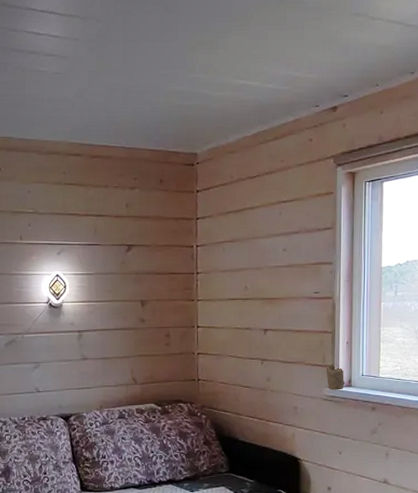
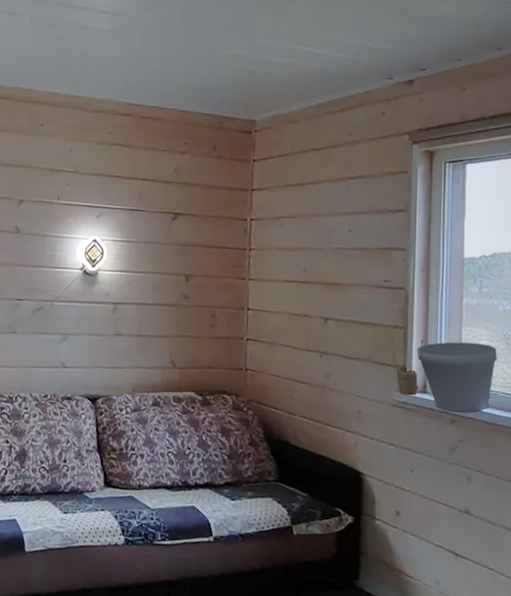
flowerpot: none [344,341,410,401] -> present [417,341,497,413]

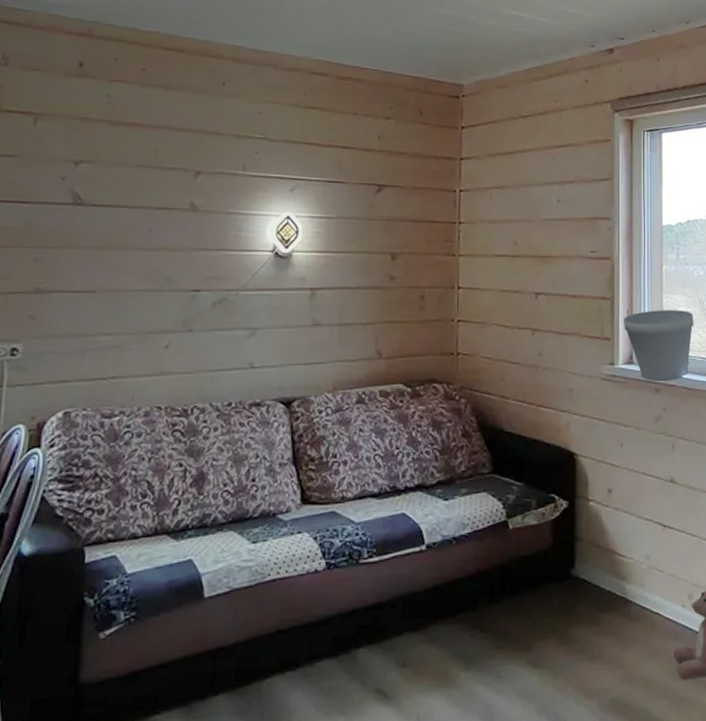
candle: present [396,365,418,396] -> none [605,337,625,368]

